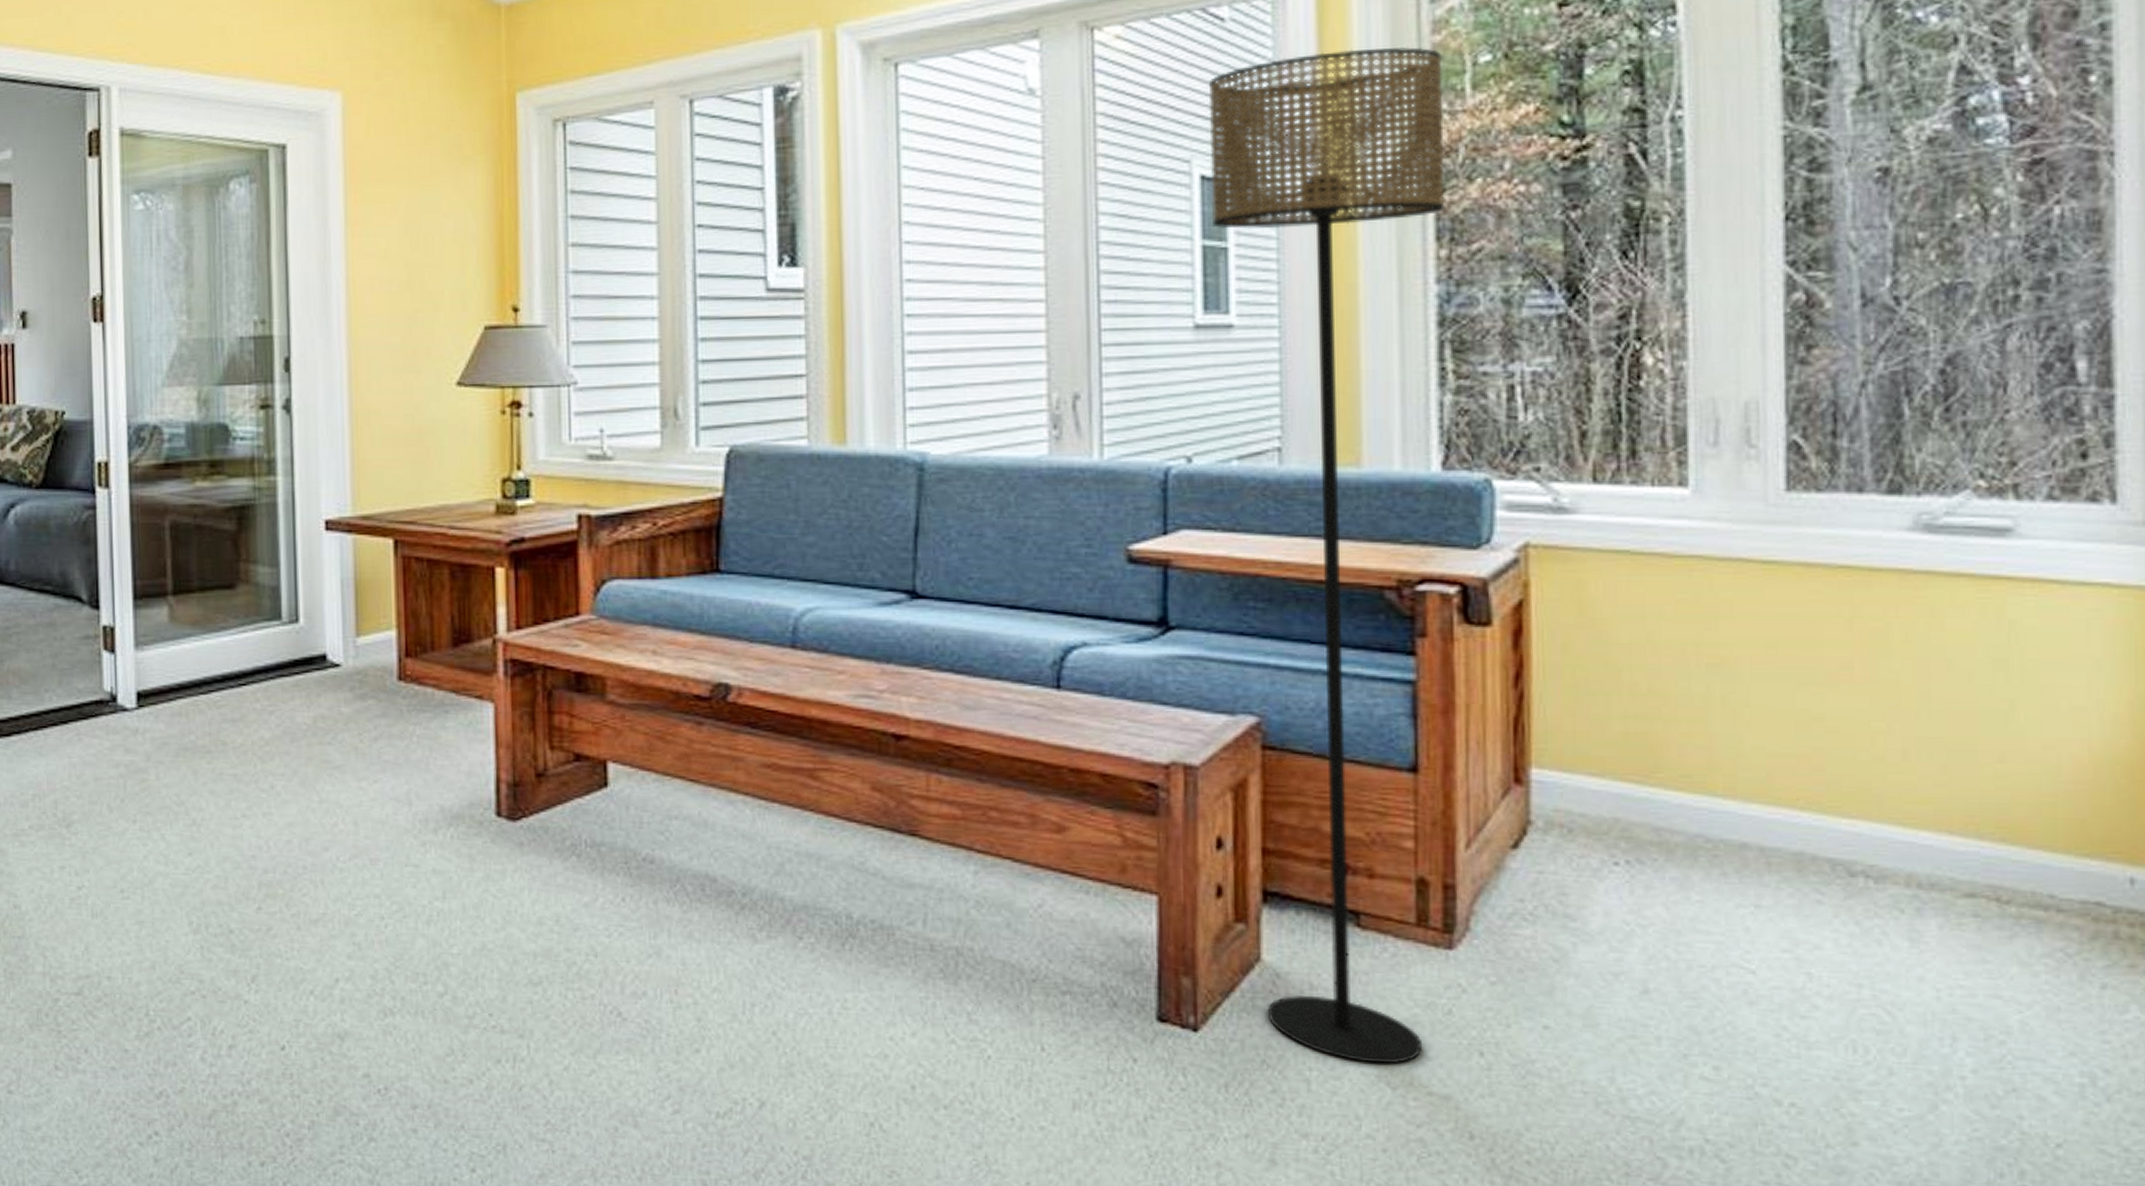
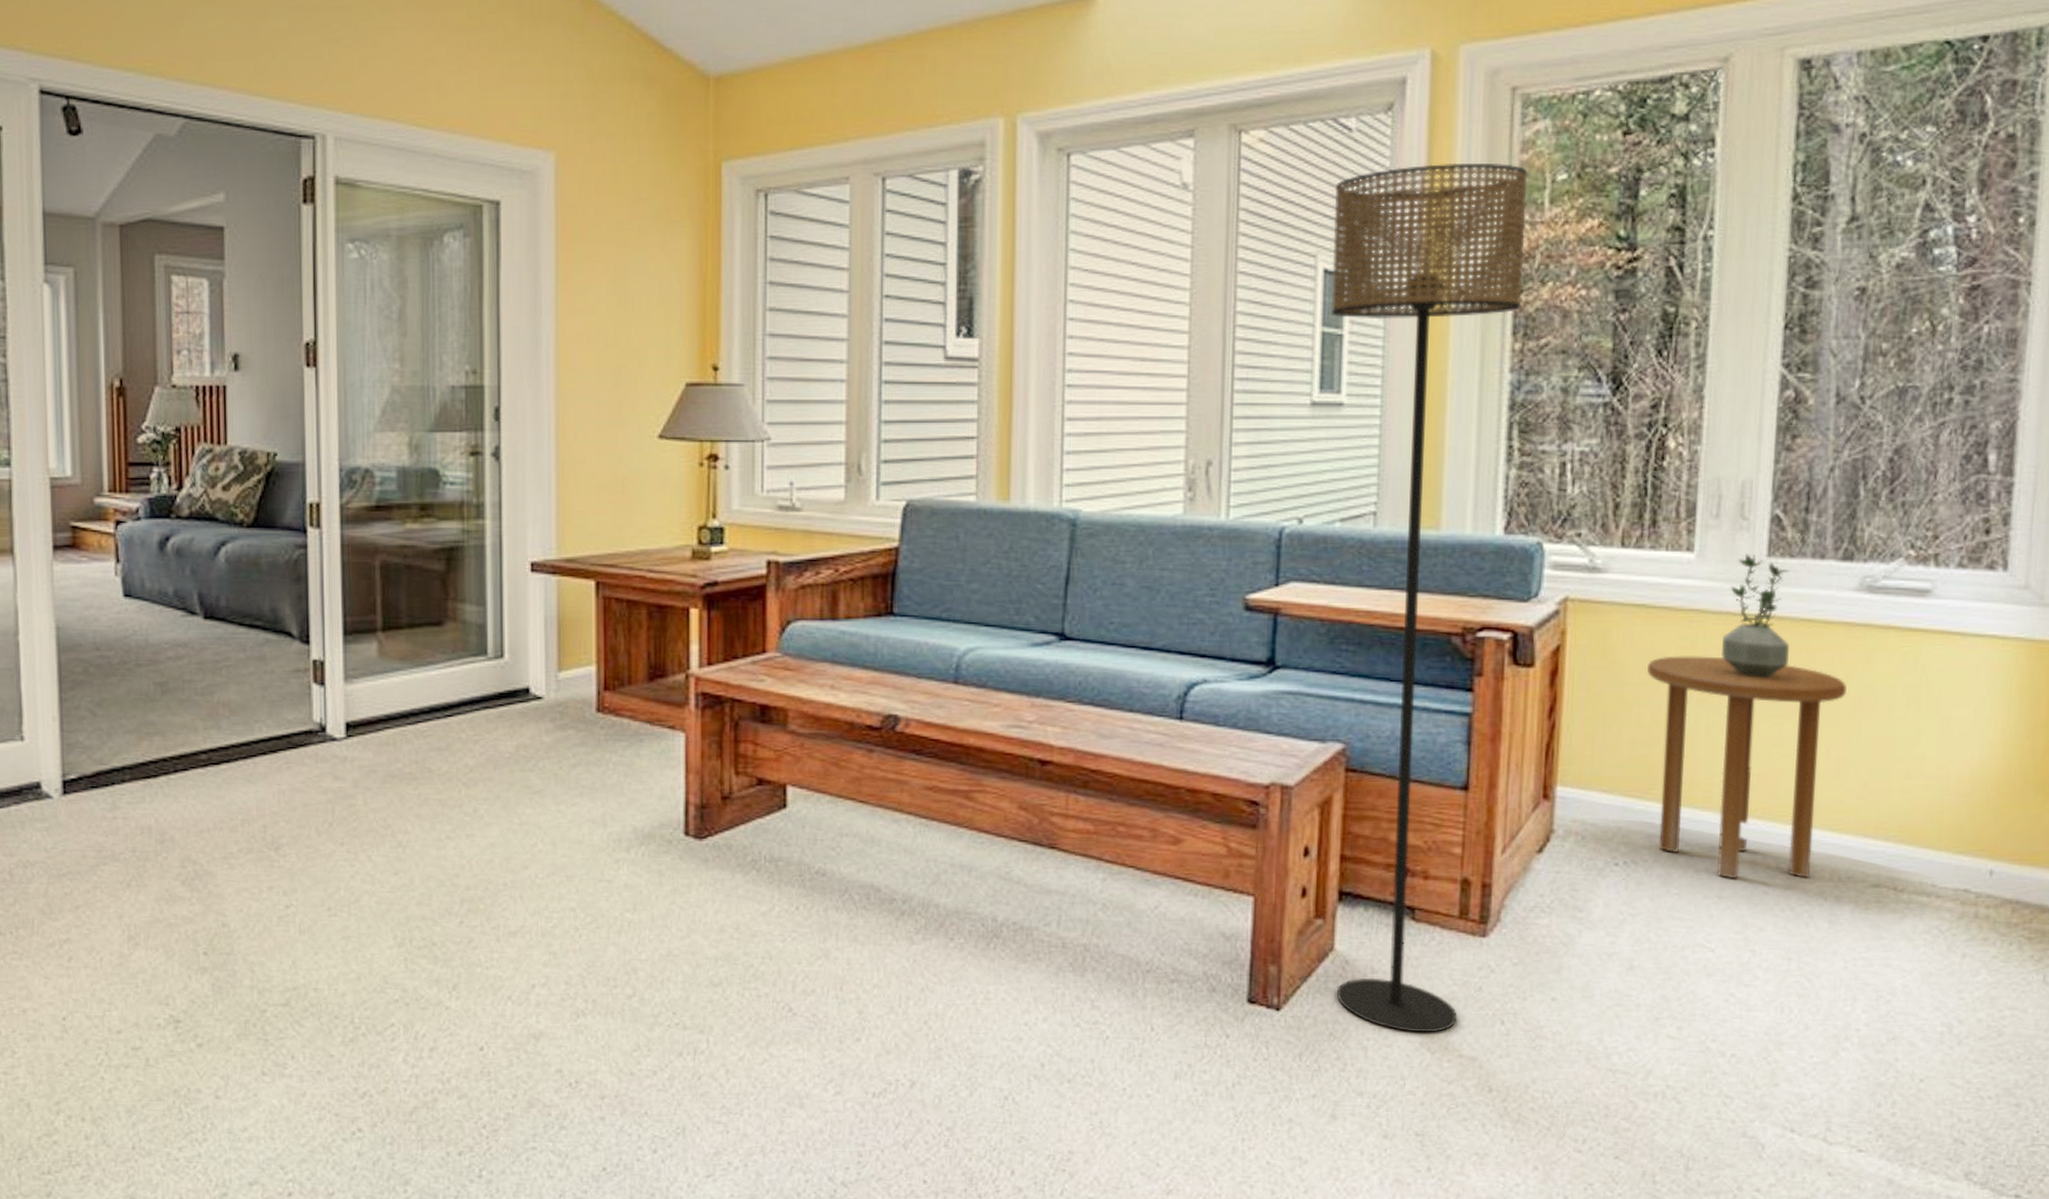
side table: none [1639,611,1907,886] -> present [1647,656,1847,879]
potted plant: none [1735,488,1827,637] -> present [1722,553,1790,678]

